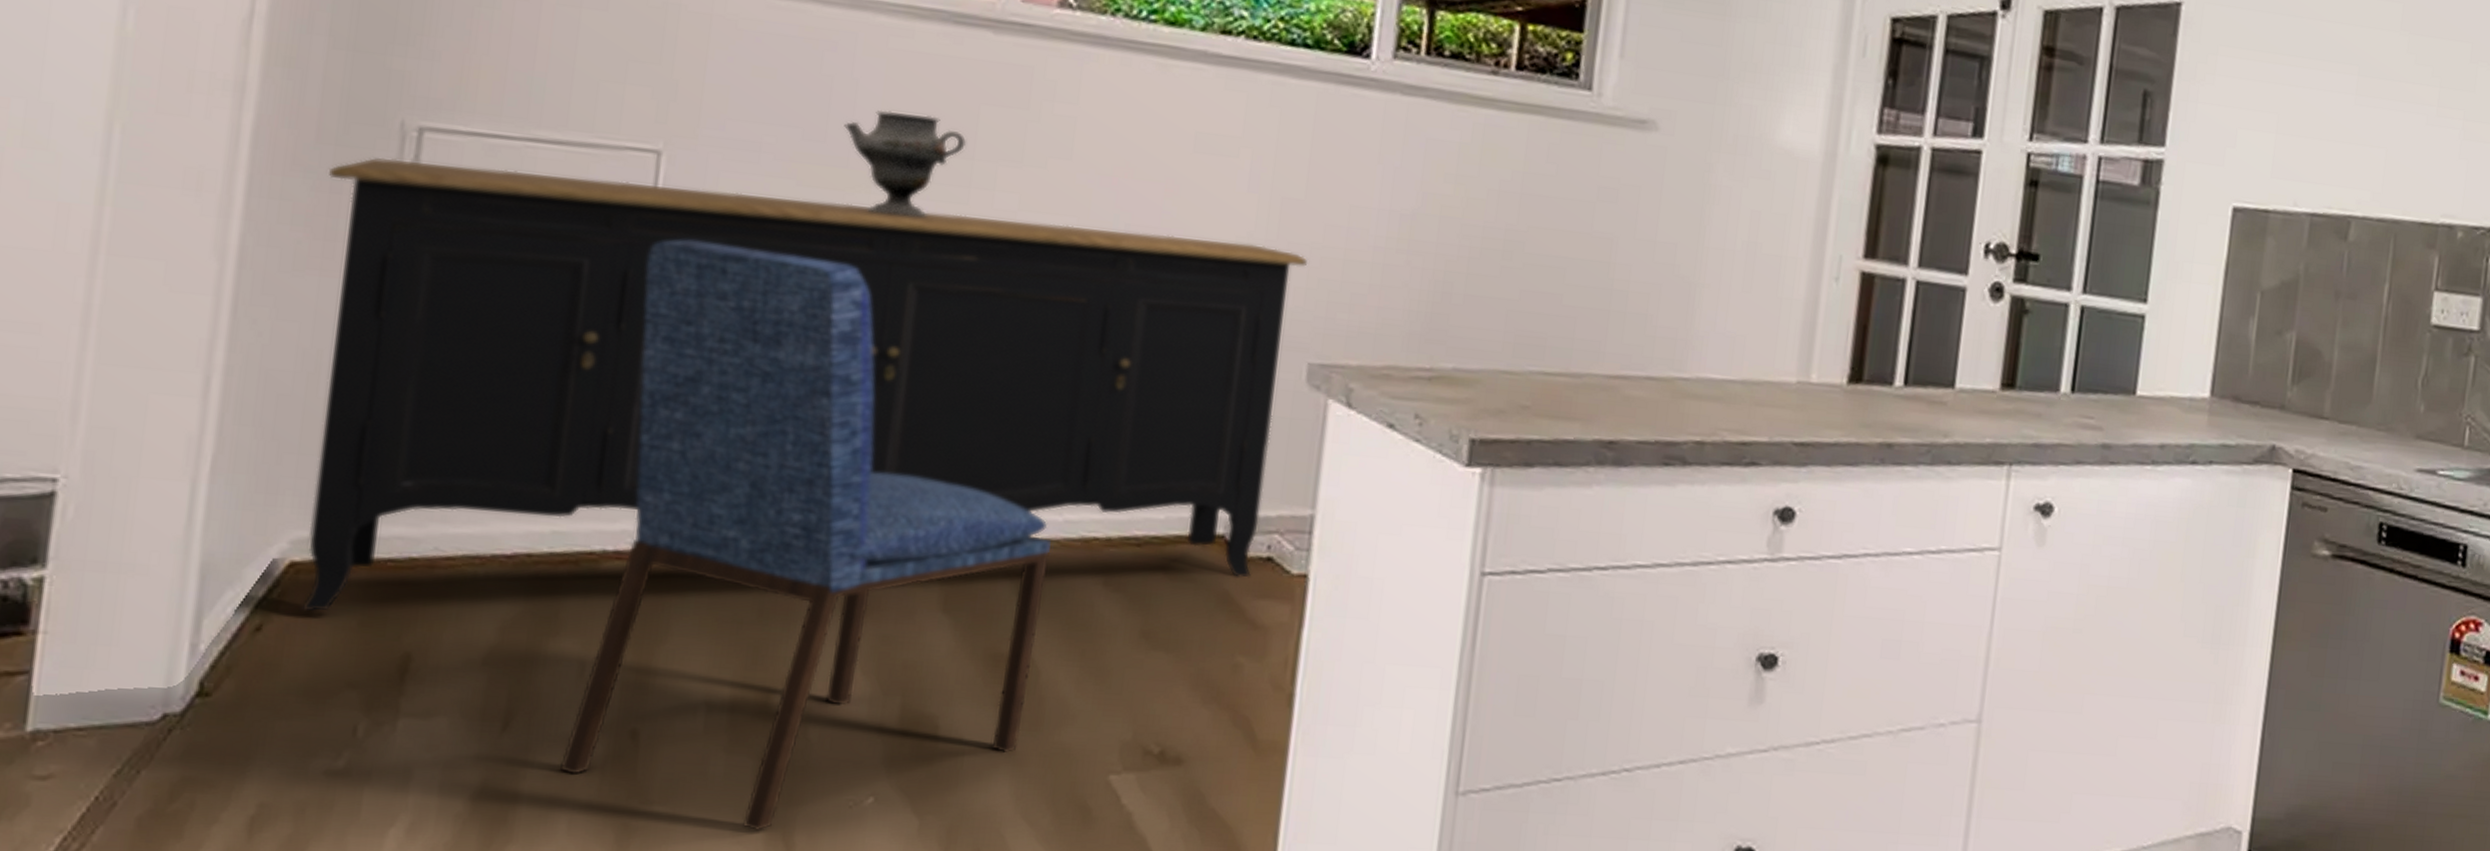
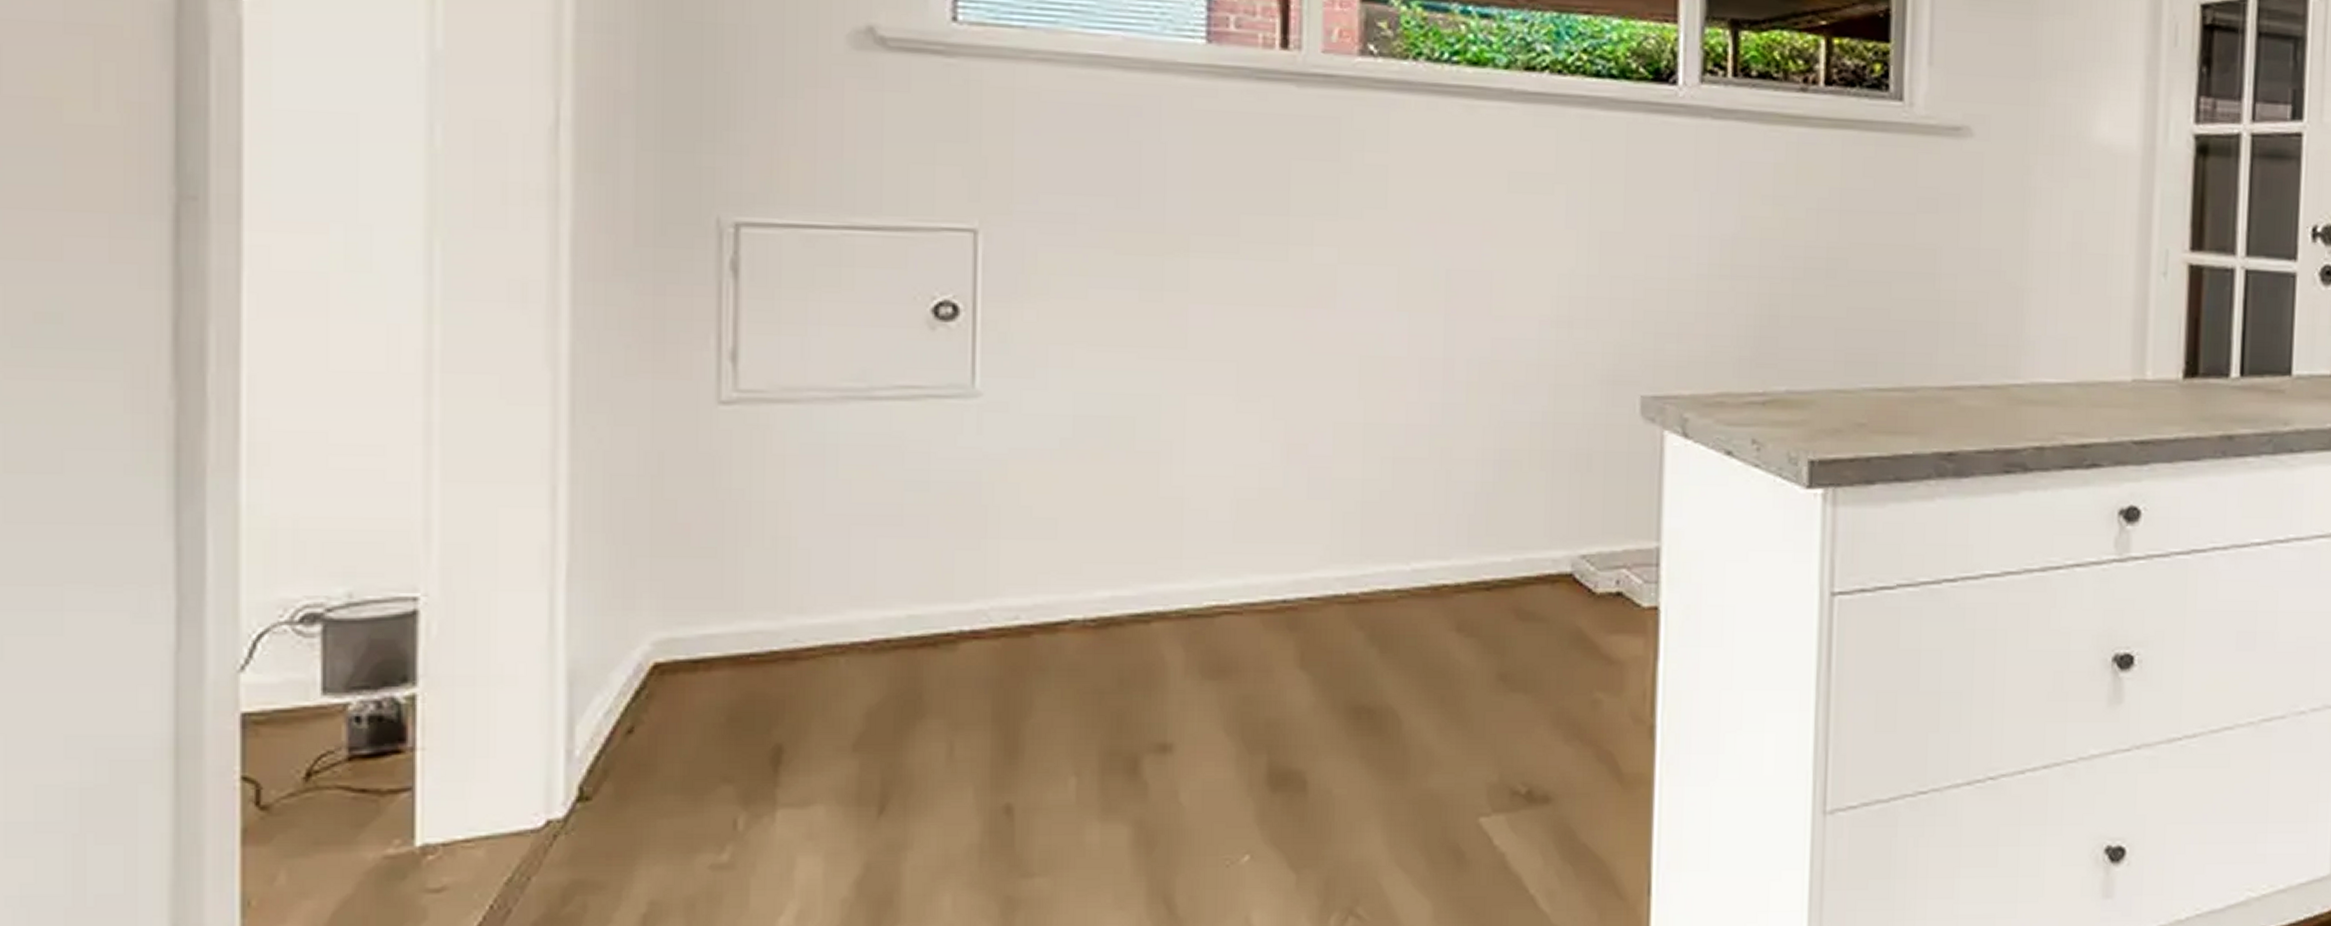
sideboard: present [301,157,1307,612] -> none [651,256,1631,711]
dining chair: present [560,239,1051,832] -> none [940,316,1402,896]
decorative vase: present [844,111,967,218] -> none [1157,172,1281,279]

